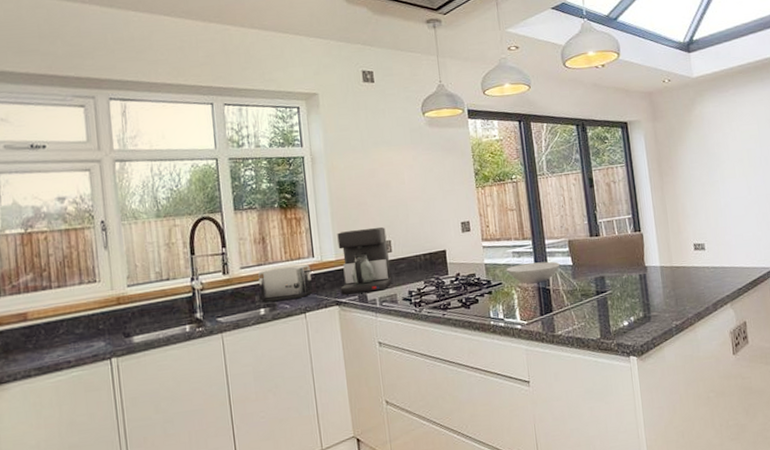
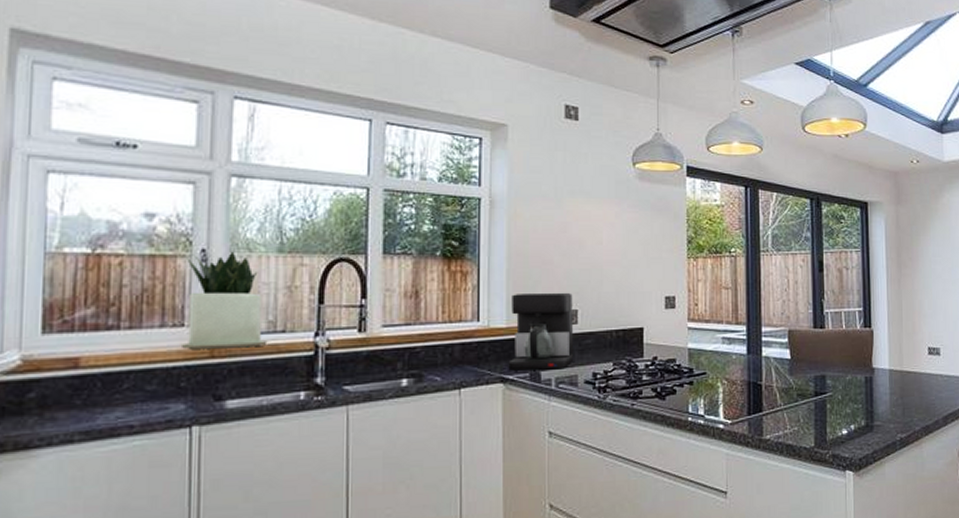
planter: none [91,220,158,300] -> present [180,251,268,351]
toaster: present [258,264,313,303] -> none [404,329,474,372]
bowl: present [507,261,560,284] -> none [714,352,777,377]

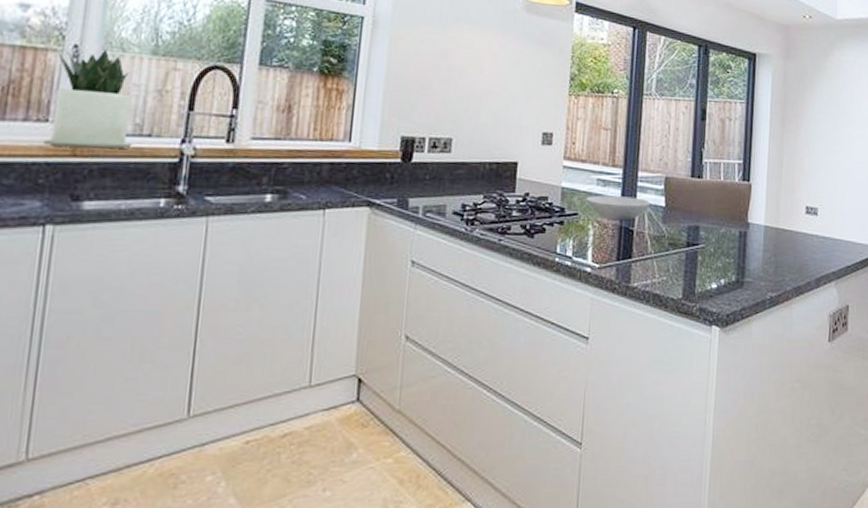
coffee maker: present [508,293,574,371] -> none [376,117,449,198]
bowl: none [714,352,777,377] -> present [587,195,651,221]

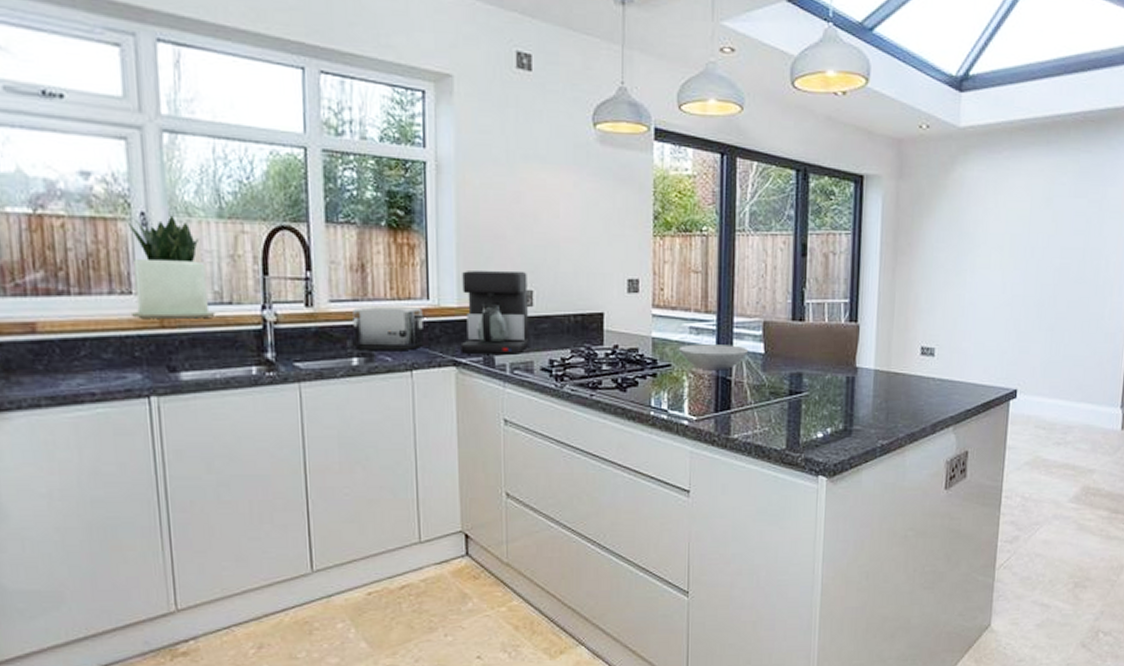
toaster: none [270,145,344,190] -> present [353,307,425,352]
coffee maker: none [376,117,449,198] -> present [460,271,530,354]

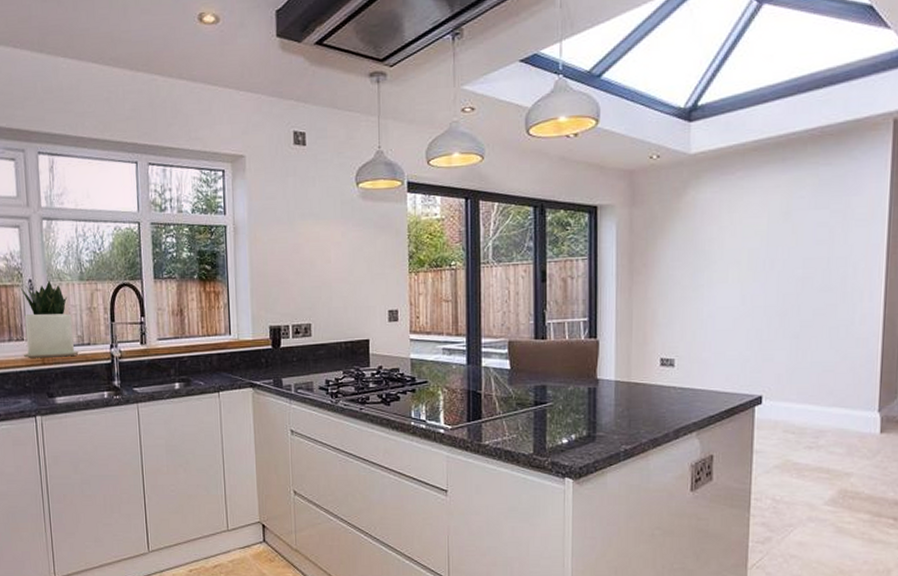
toaster: present [353,307,425,352] -> none [174,342,228,378]
coffee maker: present [460,271,530,354] -> none [255,309,310,377]
bowl: present [679,344,749,371] -> none [435,362,496,386]

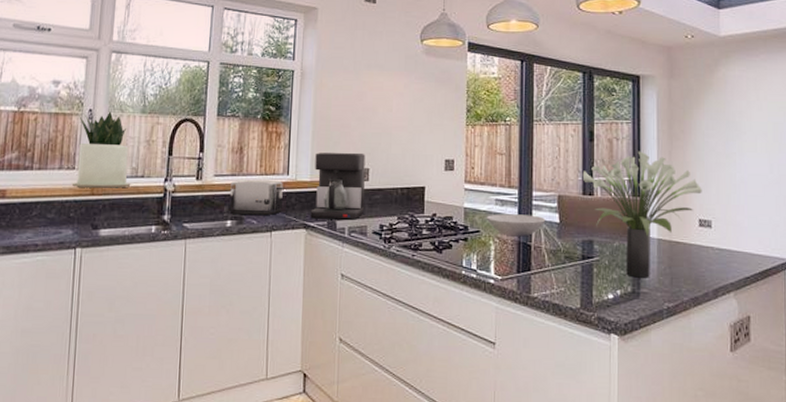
toaster: none [174,342,228,378] -> present [229,180,284,216]
coffee maker: none [255,309,310,377] -> present [310,153,366,220]
bowl: none [435,362,496,386] -> present [487,214,546,237]
flower arrangement: none [534,289,665,421] -> present [582,151,702,278]

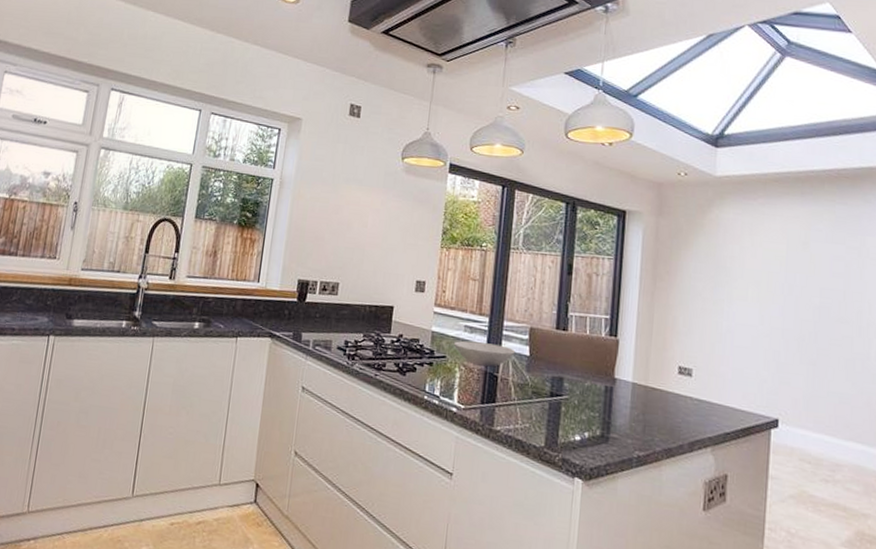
planter: present [71,111,131,189] -> none [51,205,108,282]
toaster: present [229,180,284,216] -> none [198,283,254,322]
coffee maker: present [310,153,366,220] -> none [276,262,337,333]
flower arrangement: present [582,151,702,278] -> none [557,289,684,423]

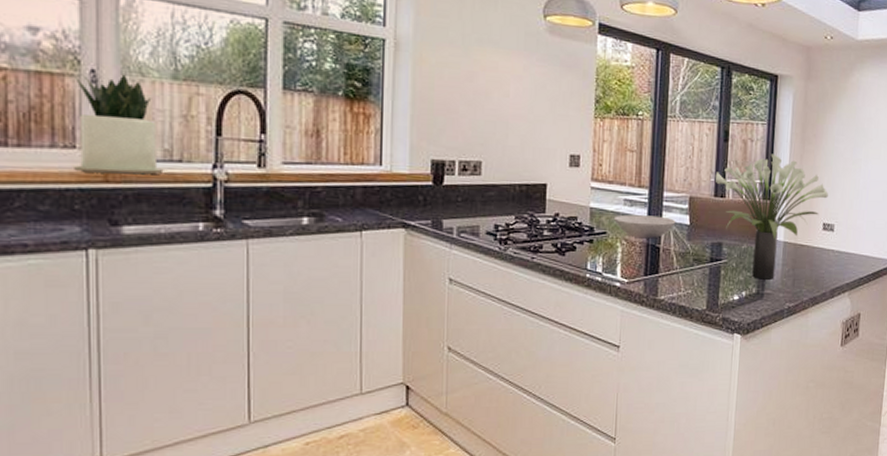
planter: none [51,205,108,282] -> present [72,74,164,176]
flower arrangement: none [557,289,684,423] -> present [715,153,828,280]

